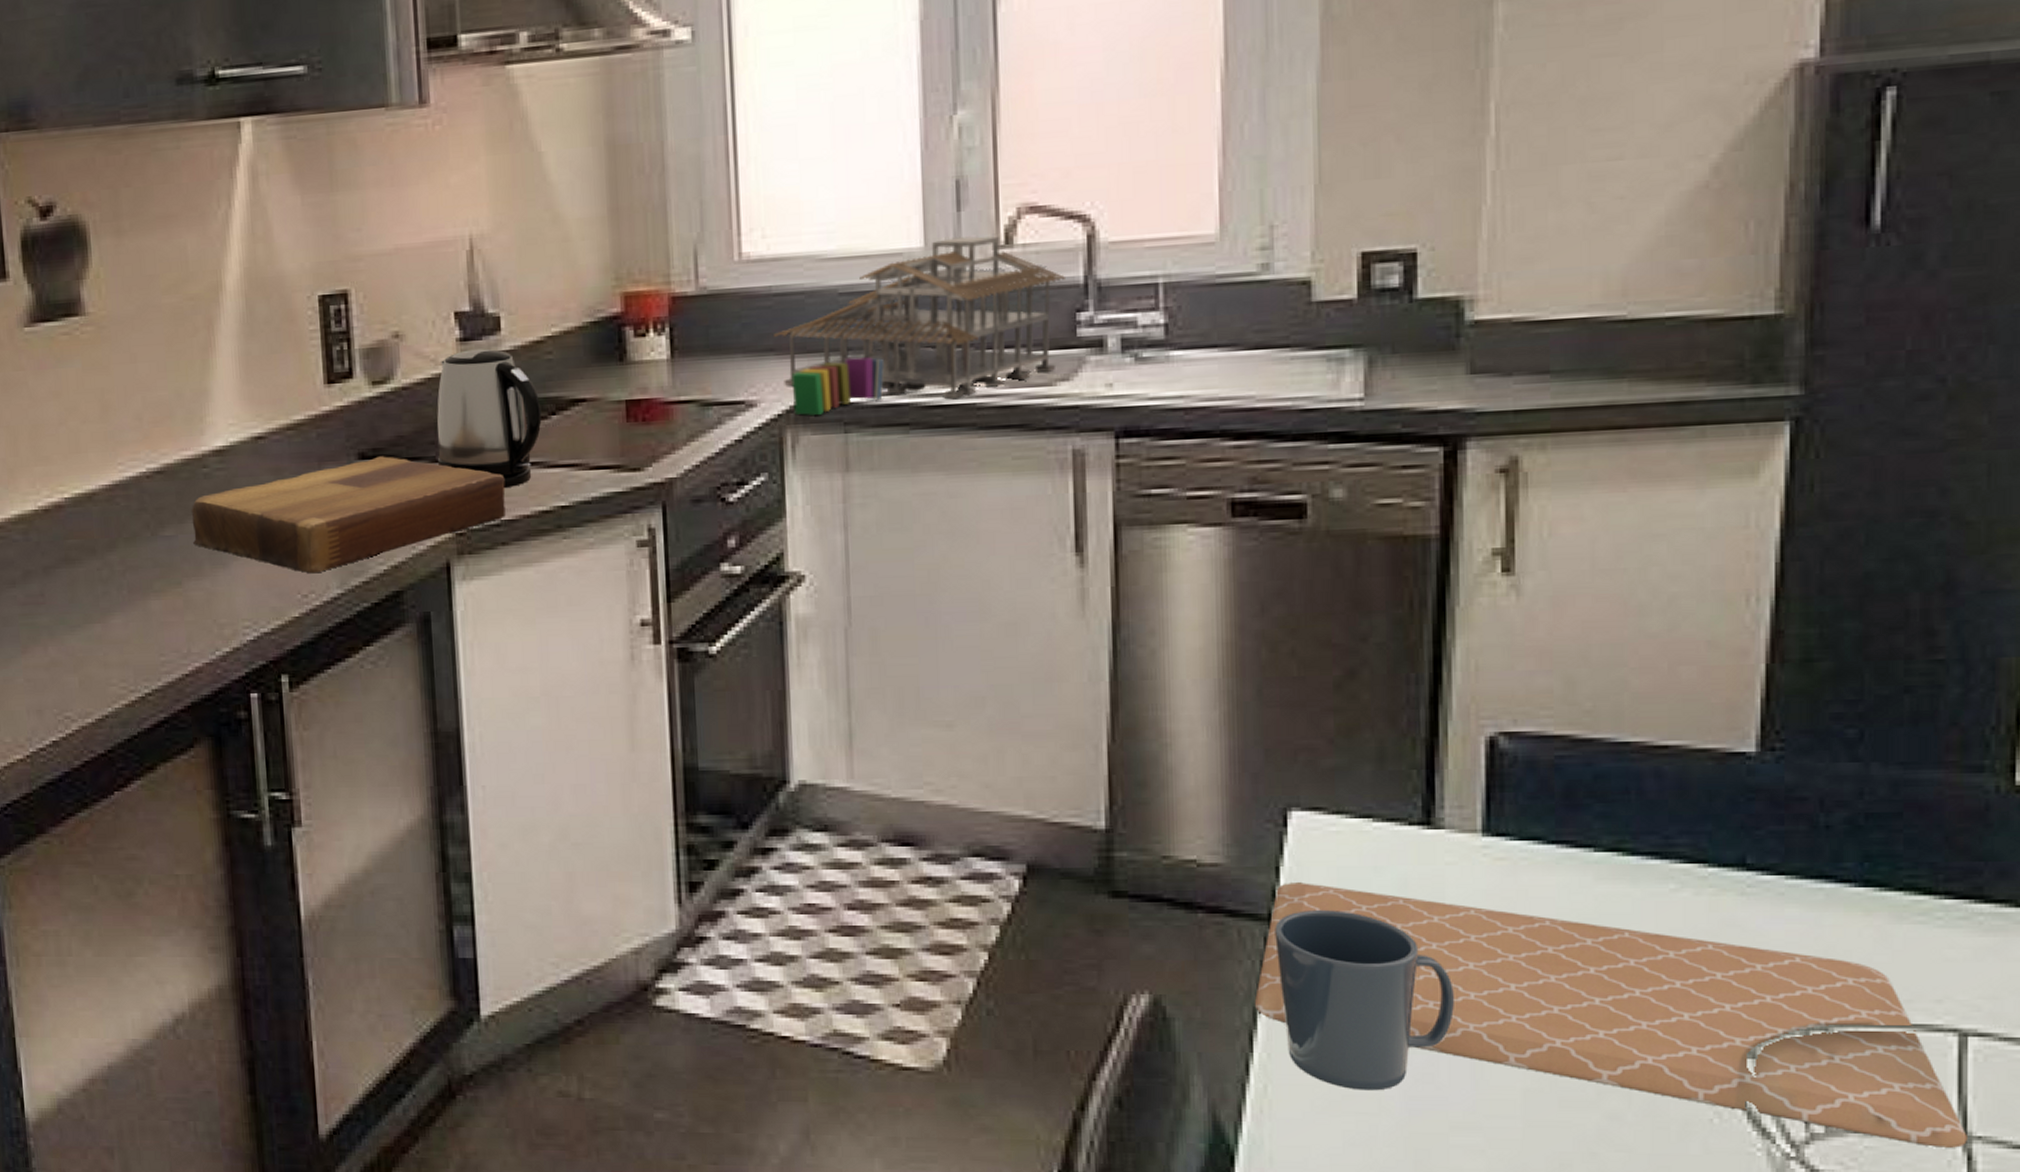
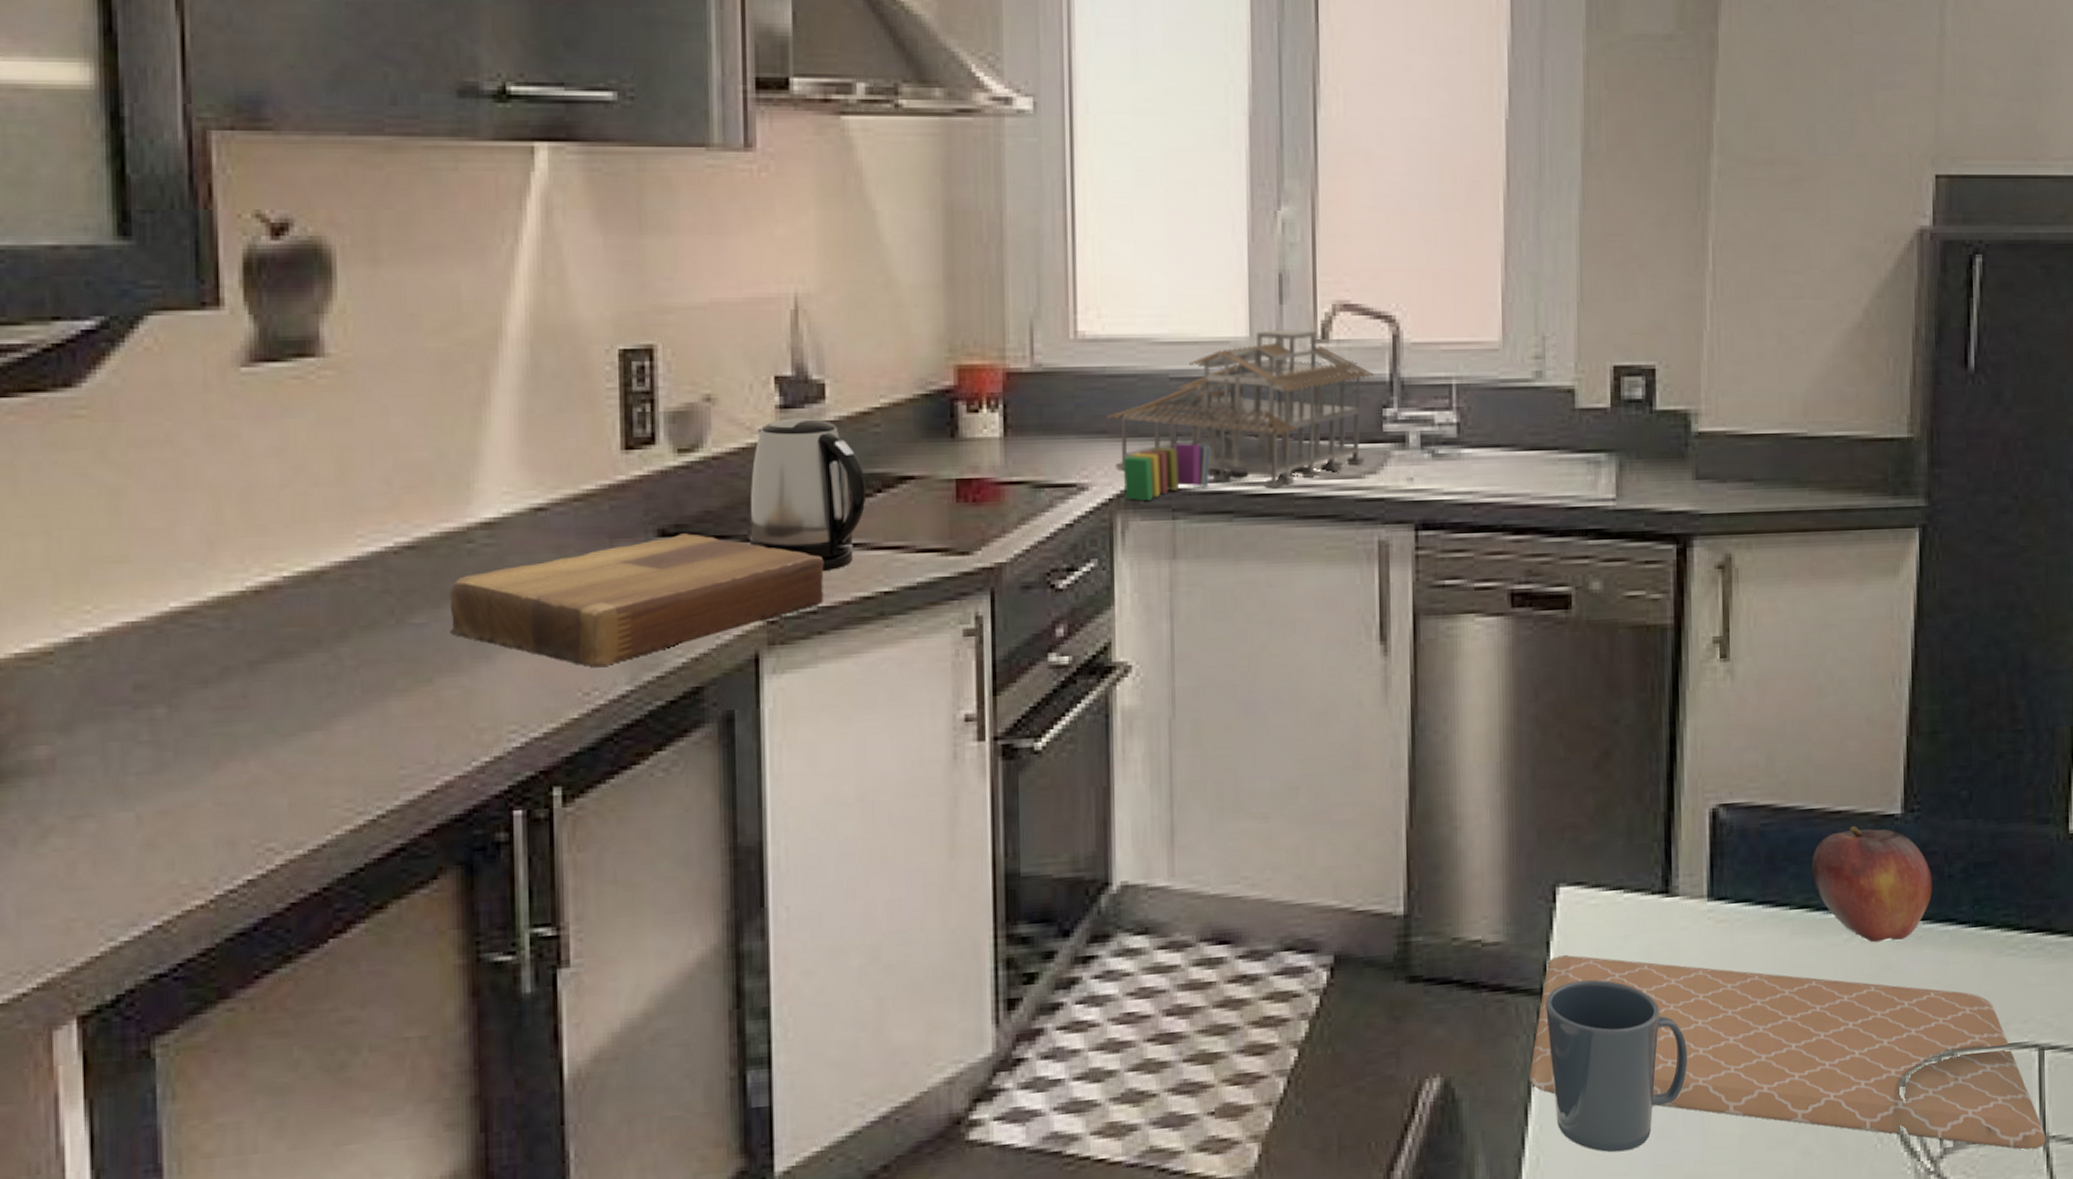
fruit: none [1625,762,1801,896] -> present [1811,825,1933,943]

